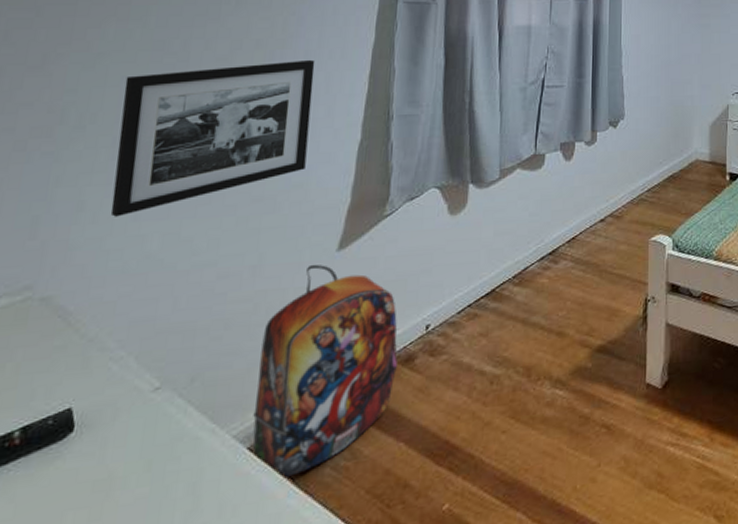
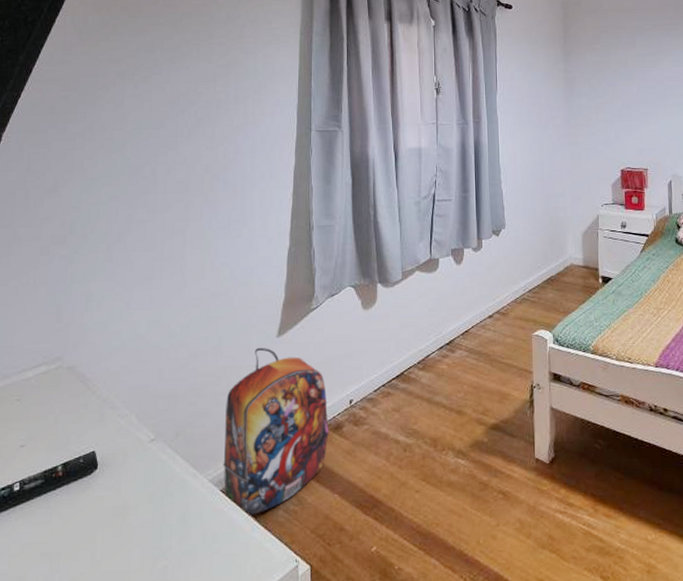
picture frame: present [110,59,315,217] -> none [110,180,250,306]

